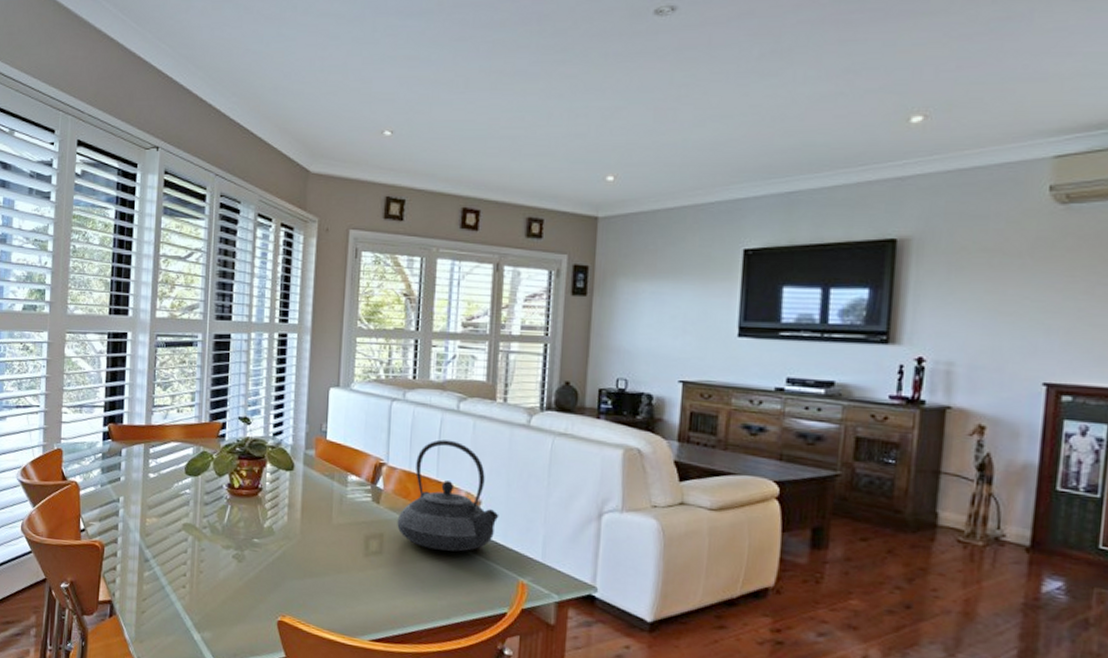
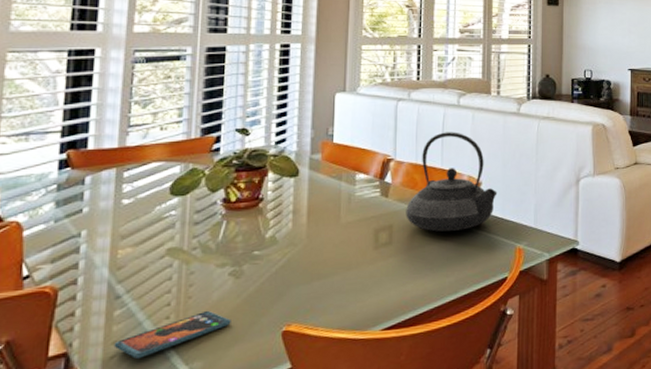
smartphone: none [144,587,235,618] -> present [114,310,231,359]

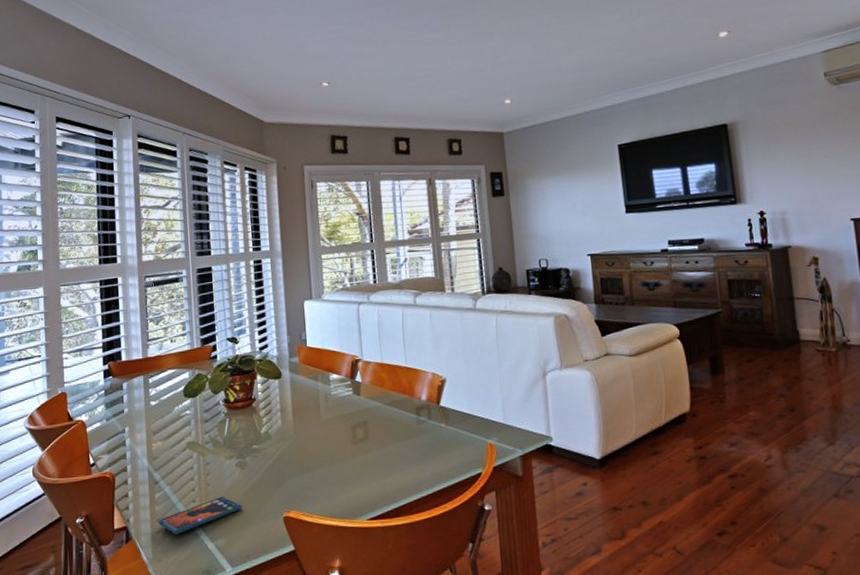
teapot: present [406,132,498,232] -> none [377,331,463,428]

